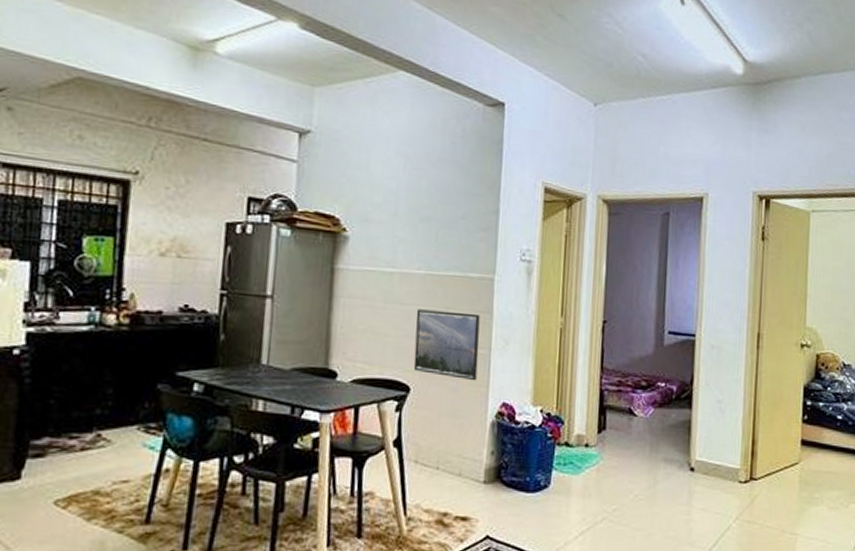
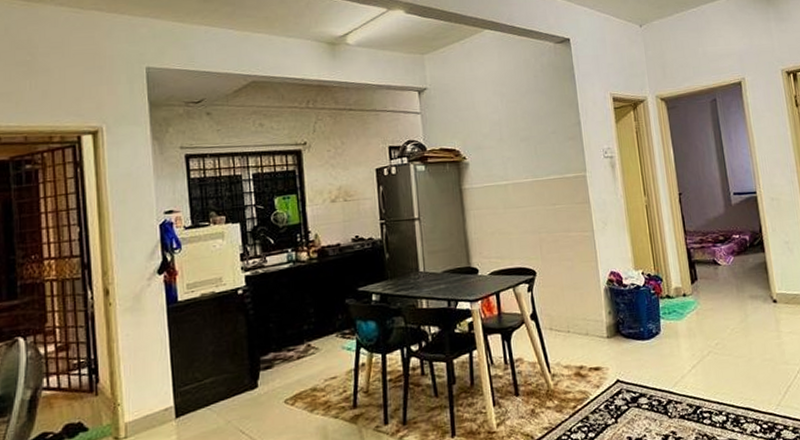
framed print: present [413,309,480,381] -> none [530,205,587,259]

